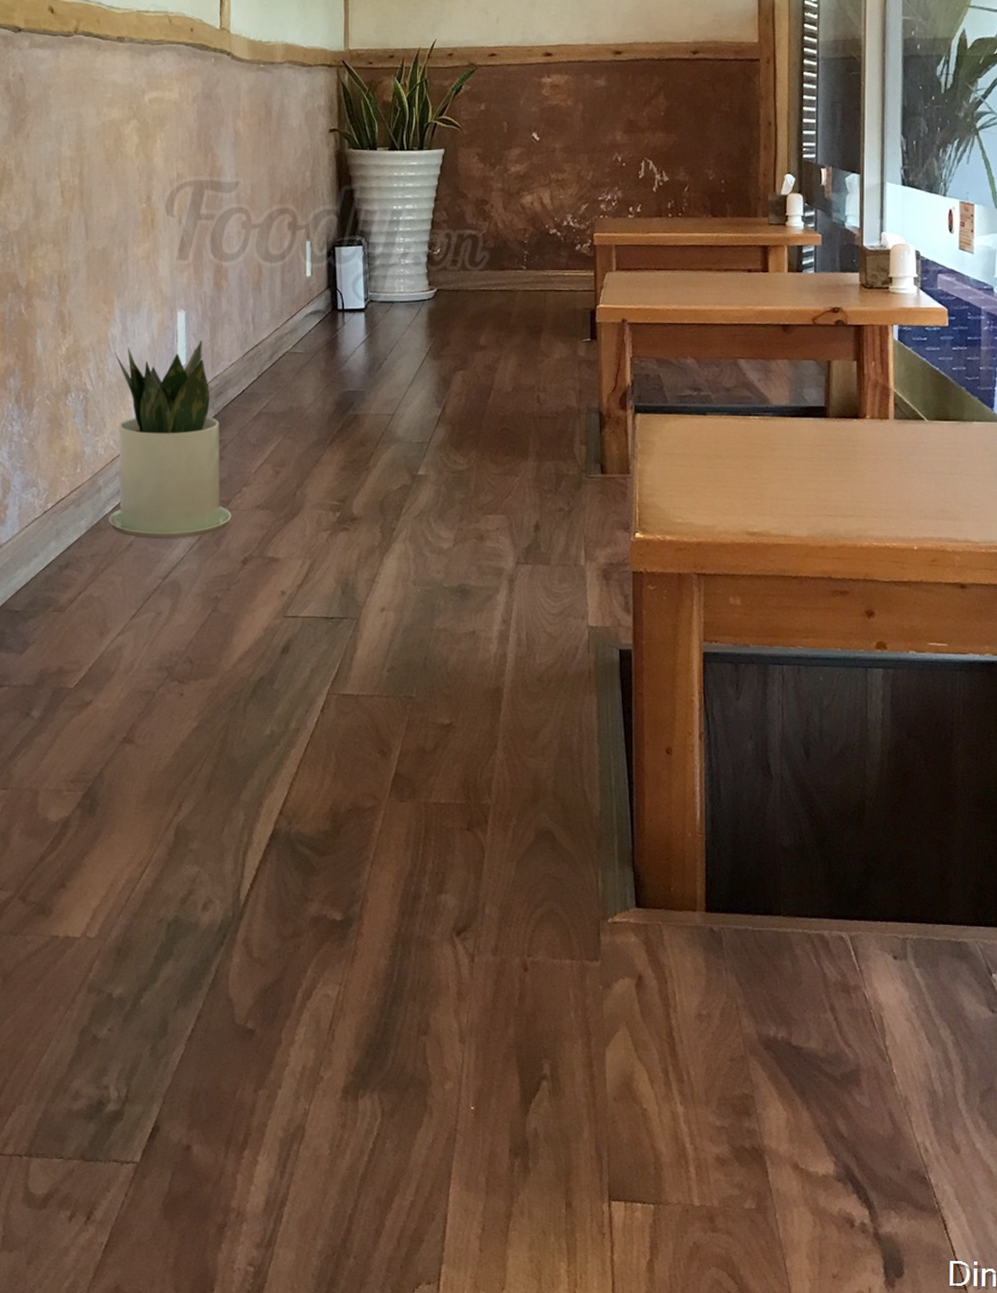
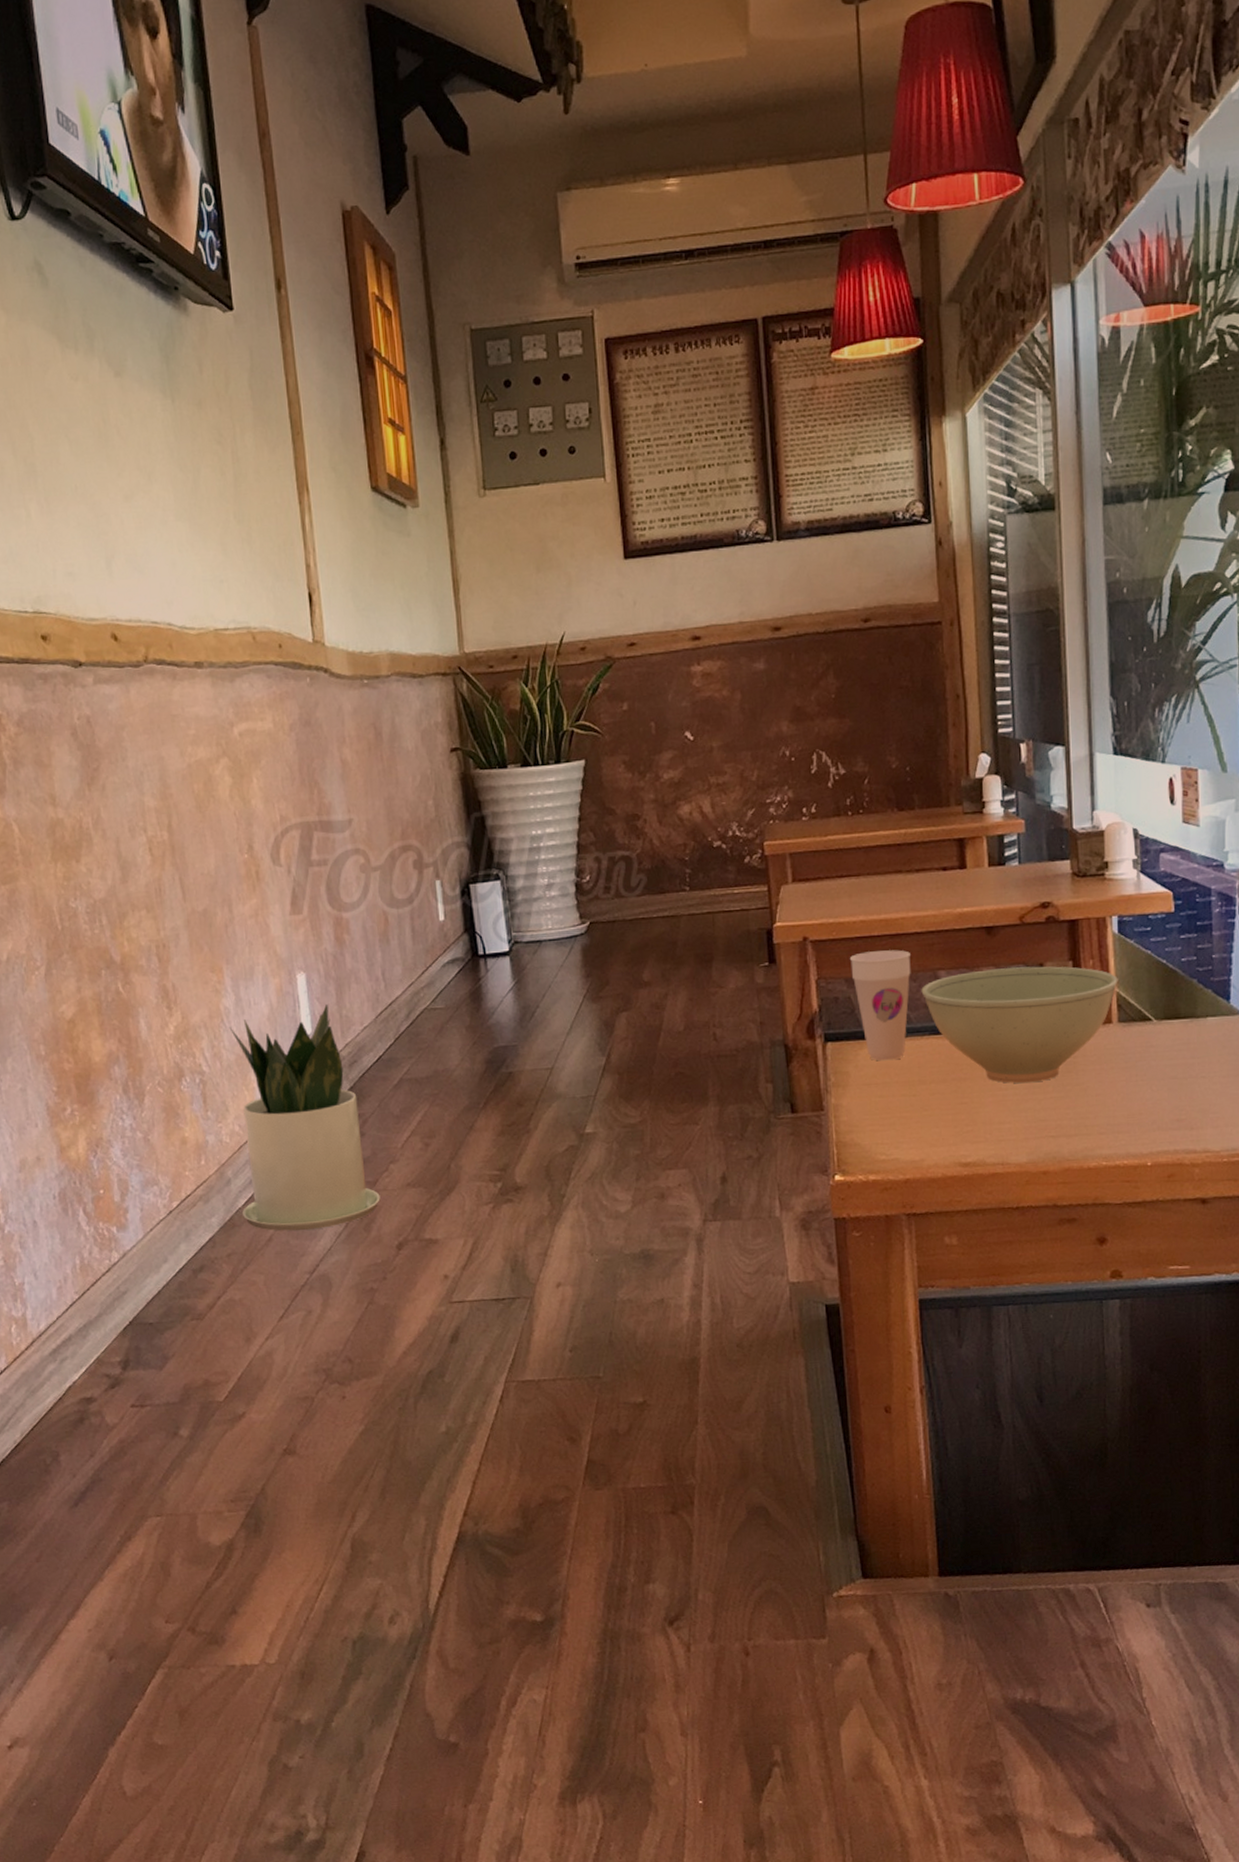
cup: none [661,337,716,435] -> present [849,950,912,1061]
bowl: none [722,362,896,466] -> present [921,966,1118,1083]

